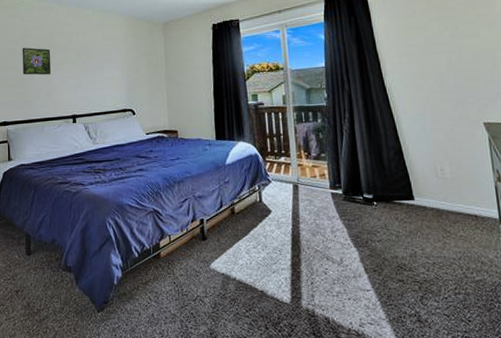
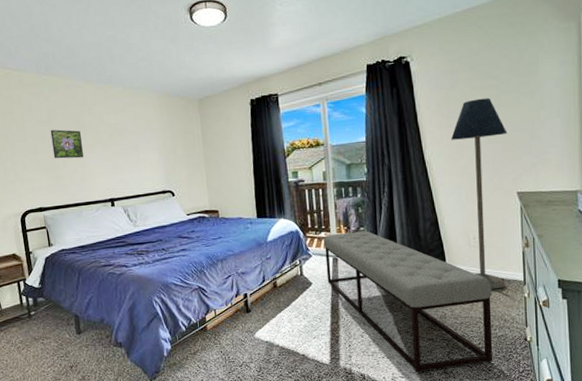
bench: none [283,157,473,318] -> present [323,231,493,372]
floor lamp: none [411,28,480,227] -> present [451,98,508,290]

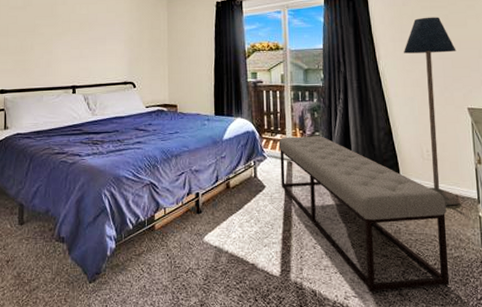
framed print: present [50,129,84,159] -> none [23,15,52,45]

